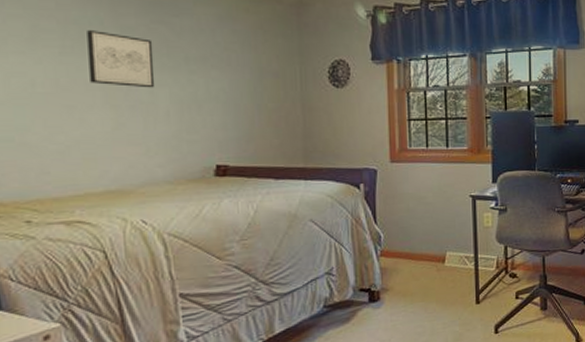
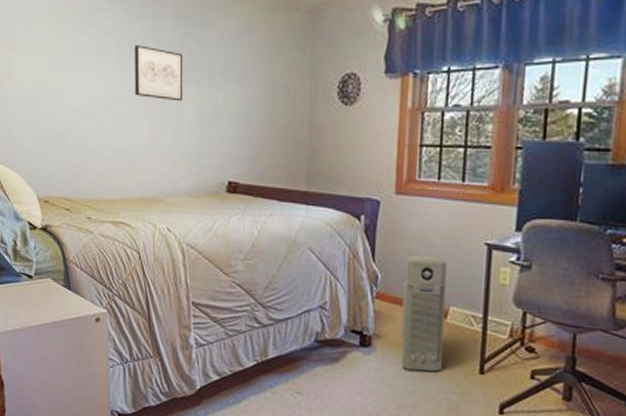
air purifier: none [405,212,444,314] -> present [401,255,448,372]

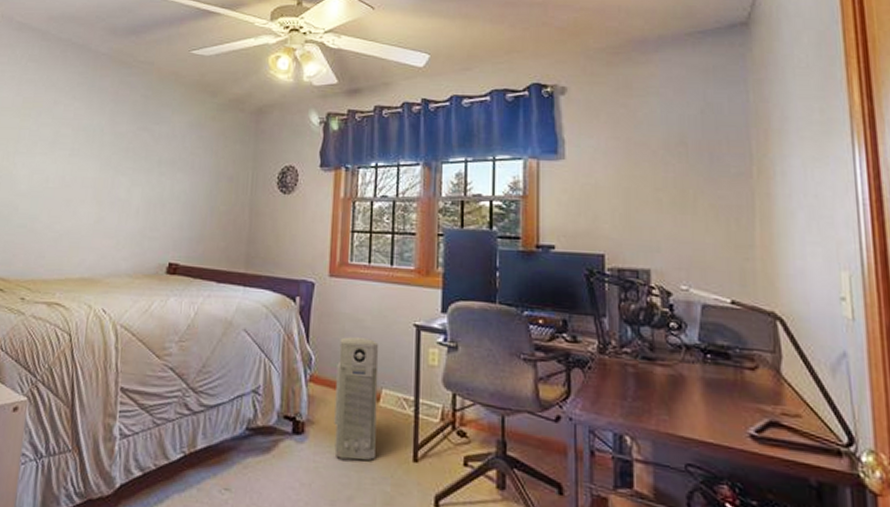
wall art: present [135,45,183,102] -> none [86,136,136,187]

